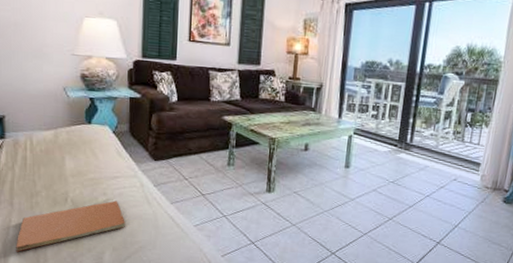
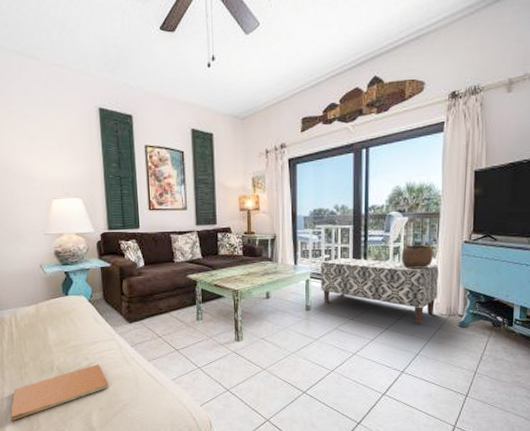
bench: none [363,116,490,195] -> present [321,257,439,324]
clay pot: none [451,110,487,137] -> present [401,244,433,269]

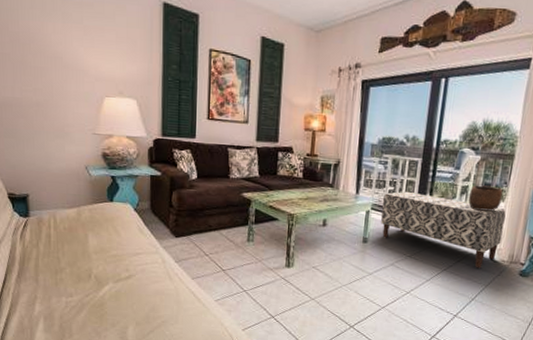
book: present [10,364,108,422] -> none [41,276,148,328]

